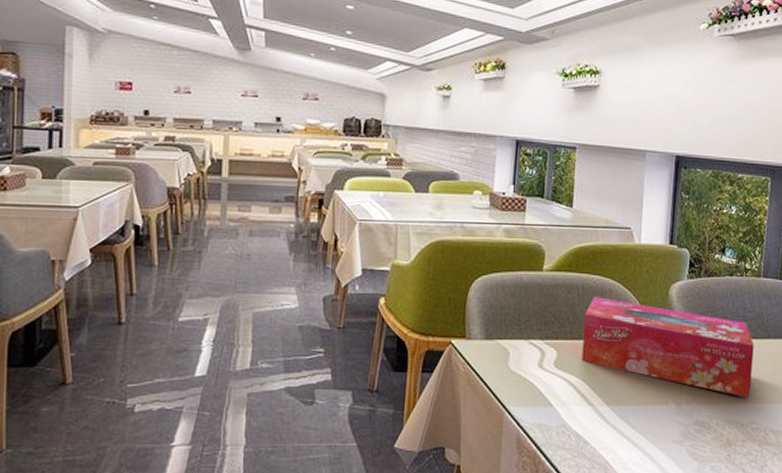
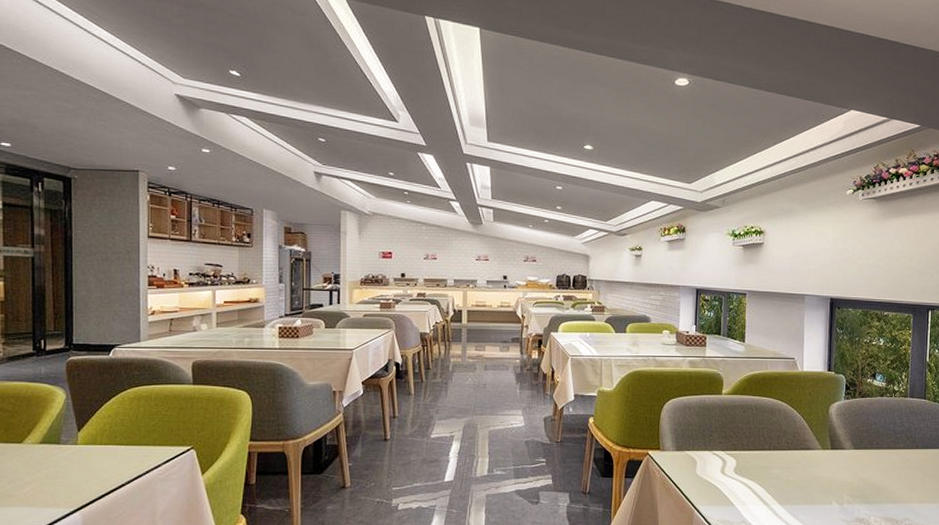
tissue box: present [582,297,754,399] -> none [757,415,905,499]

